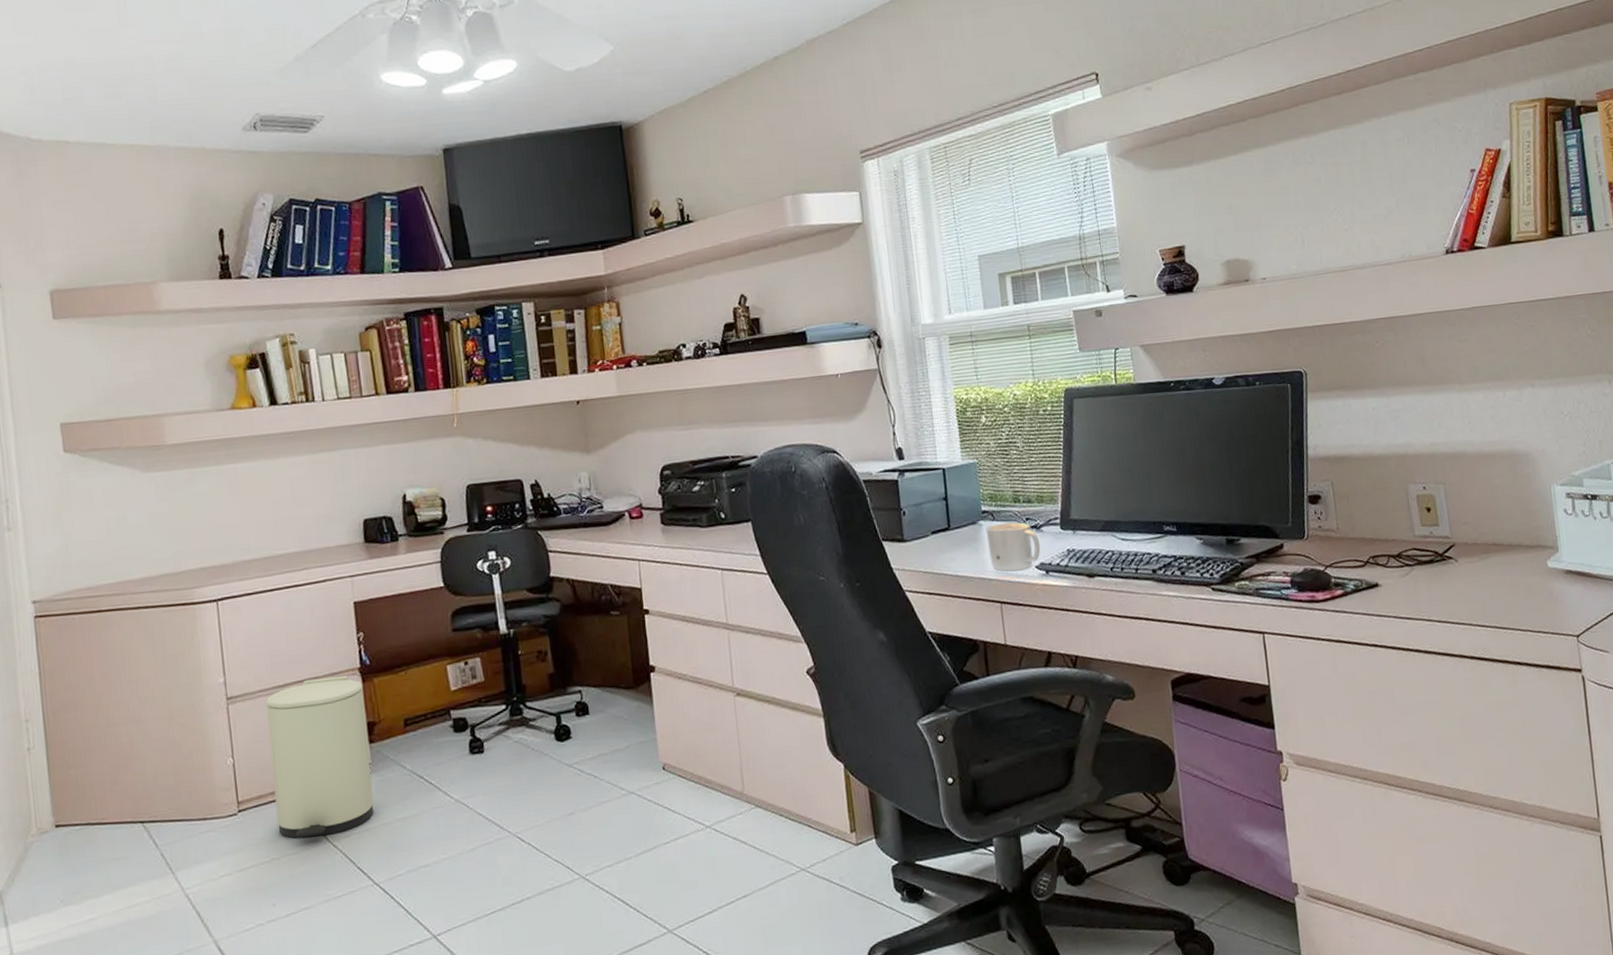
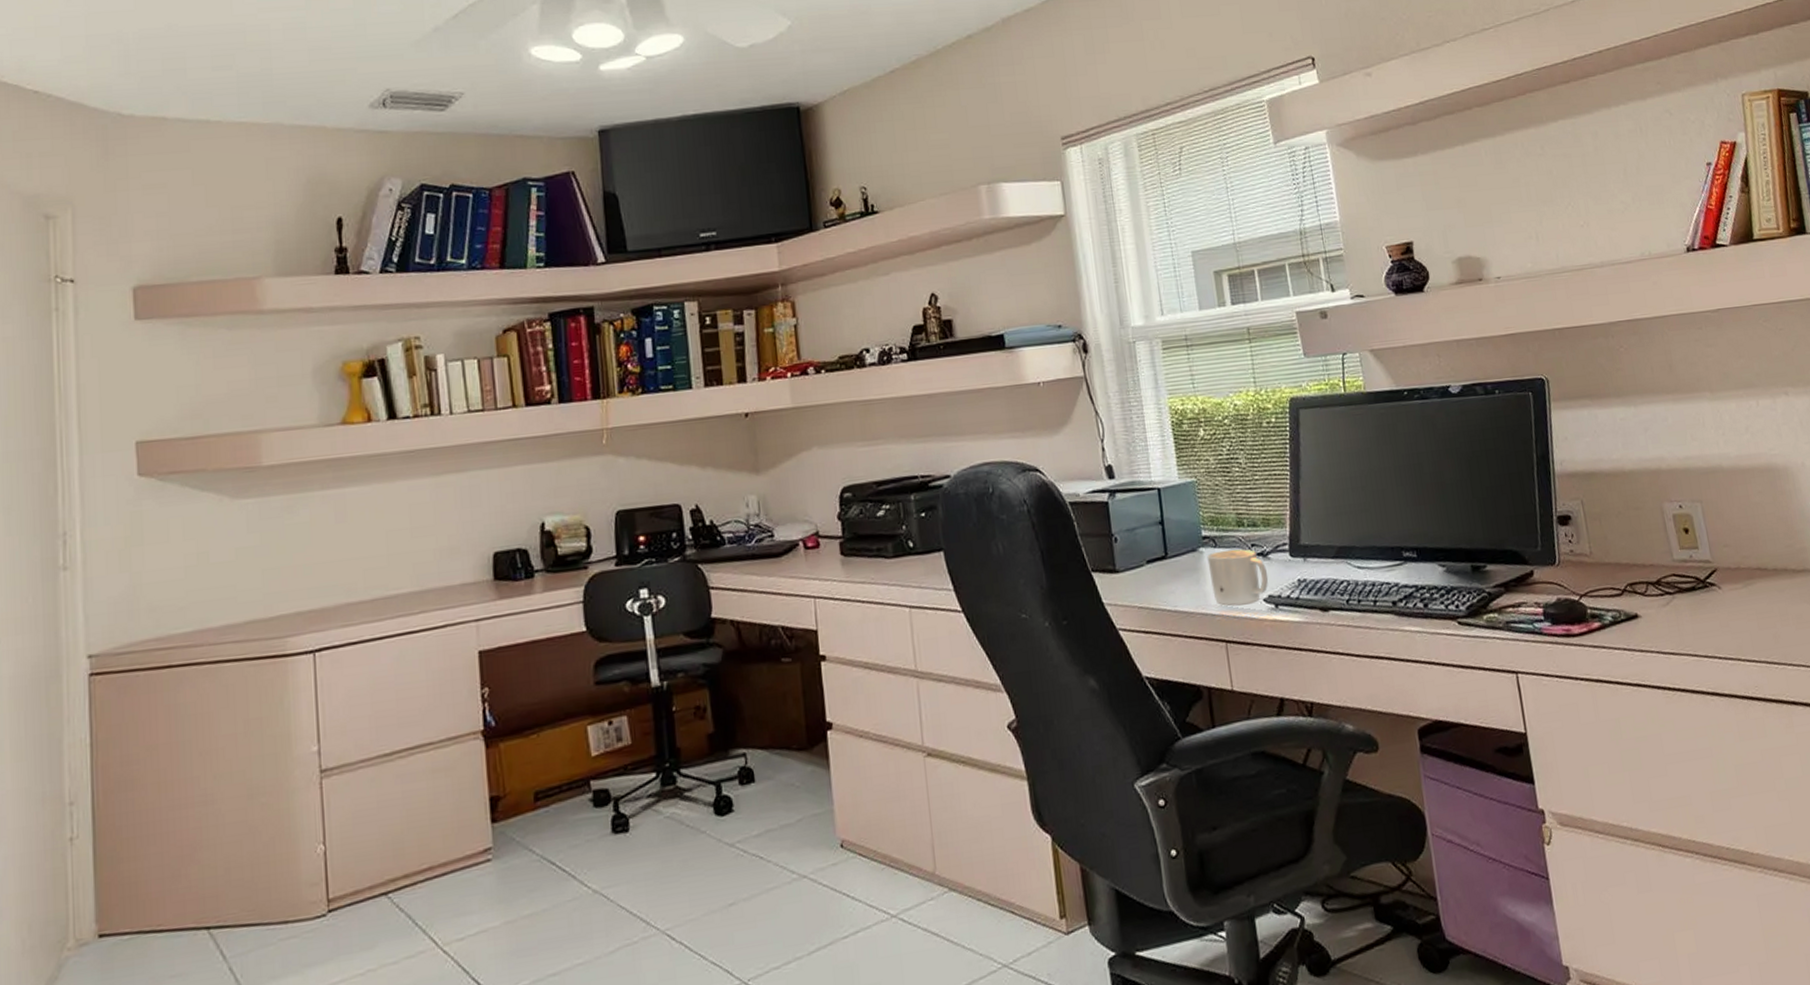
pedal bin: present [265,675,374,839] -> none [367,740,495,944]

